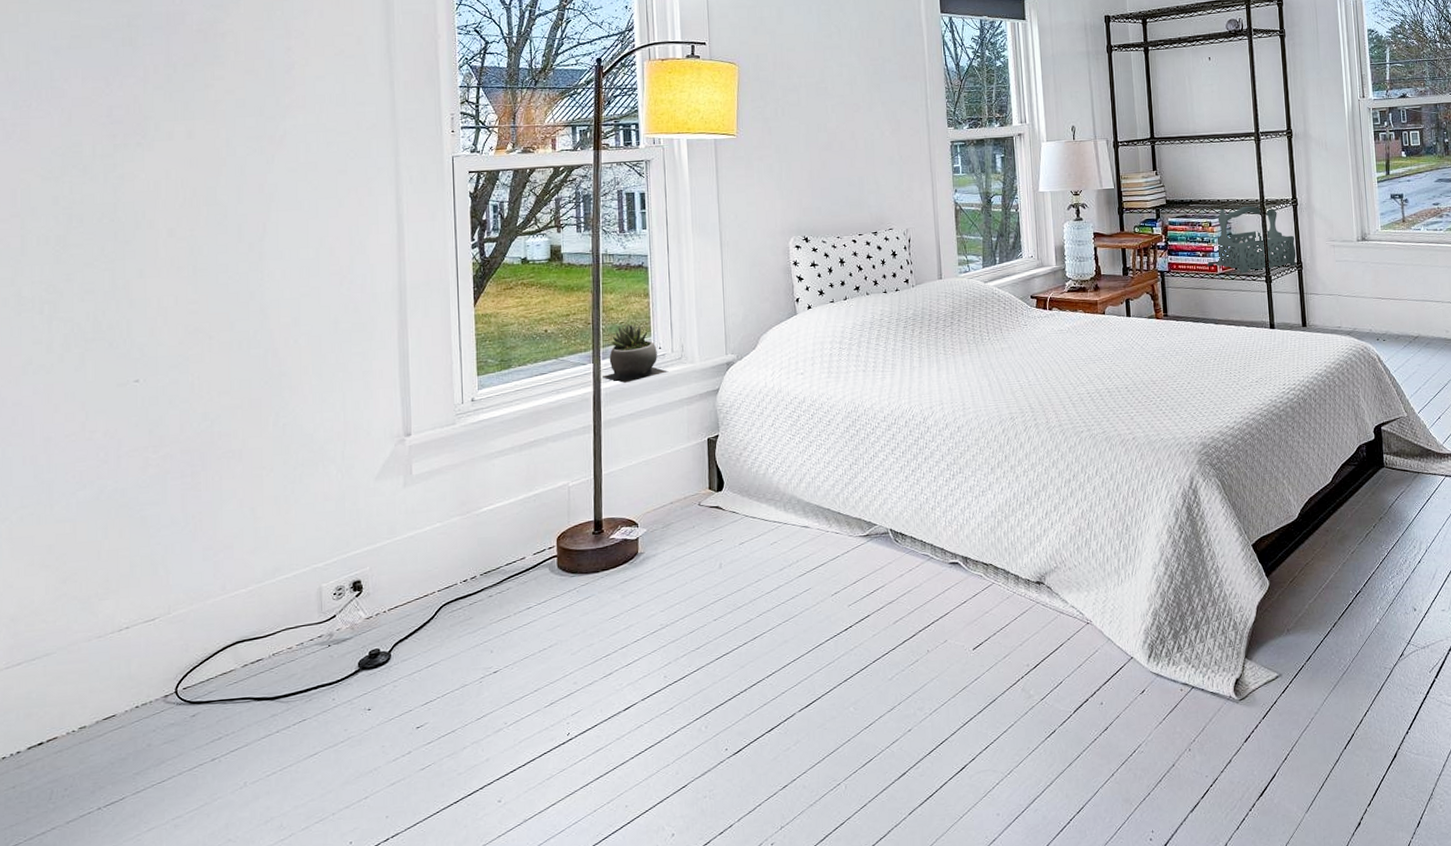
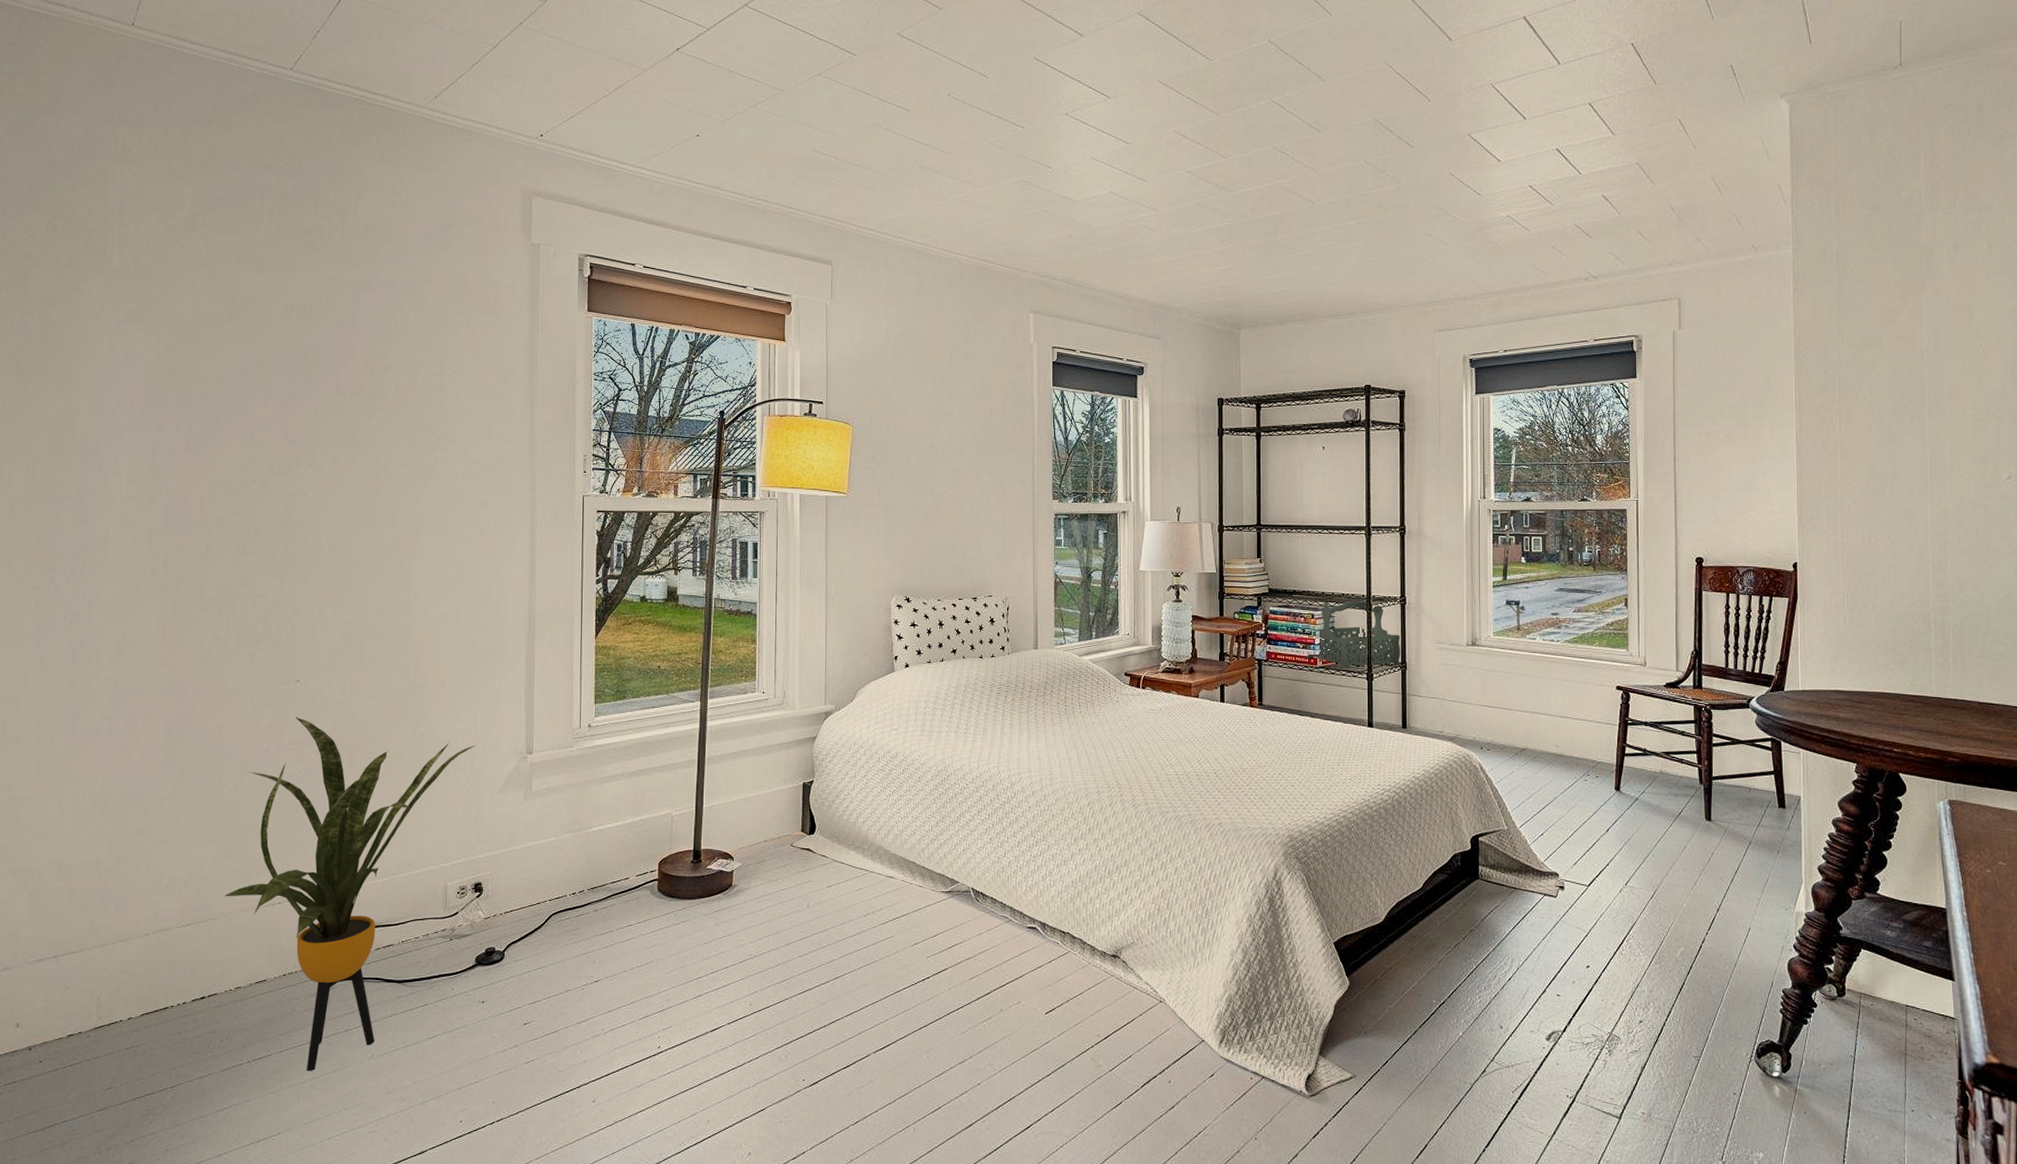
house plant: none [62,420,346,811] -> present [225,716,476,1072]
succulent plant: present [602,322,669,384] -> none [709,666,770,724]

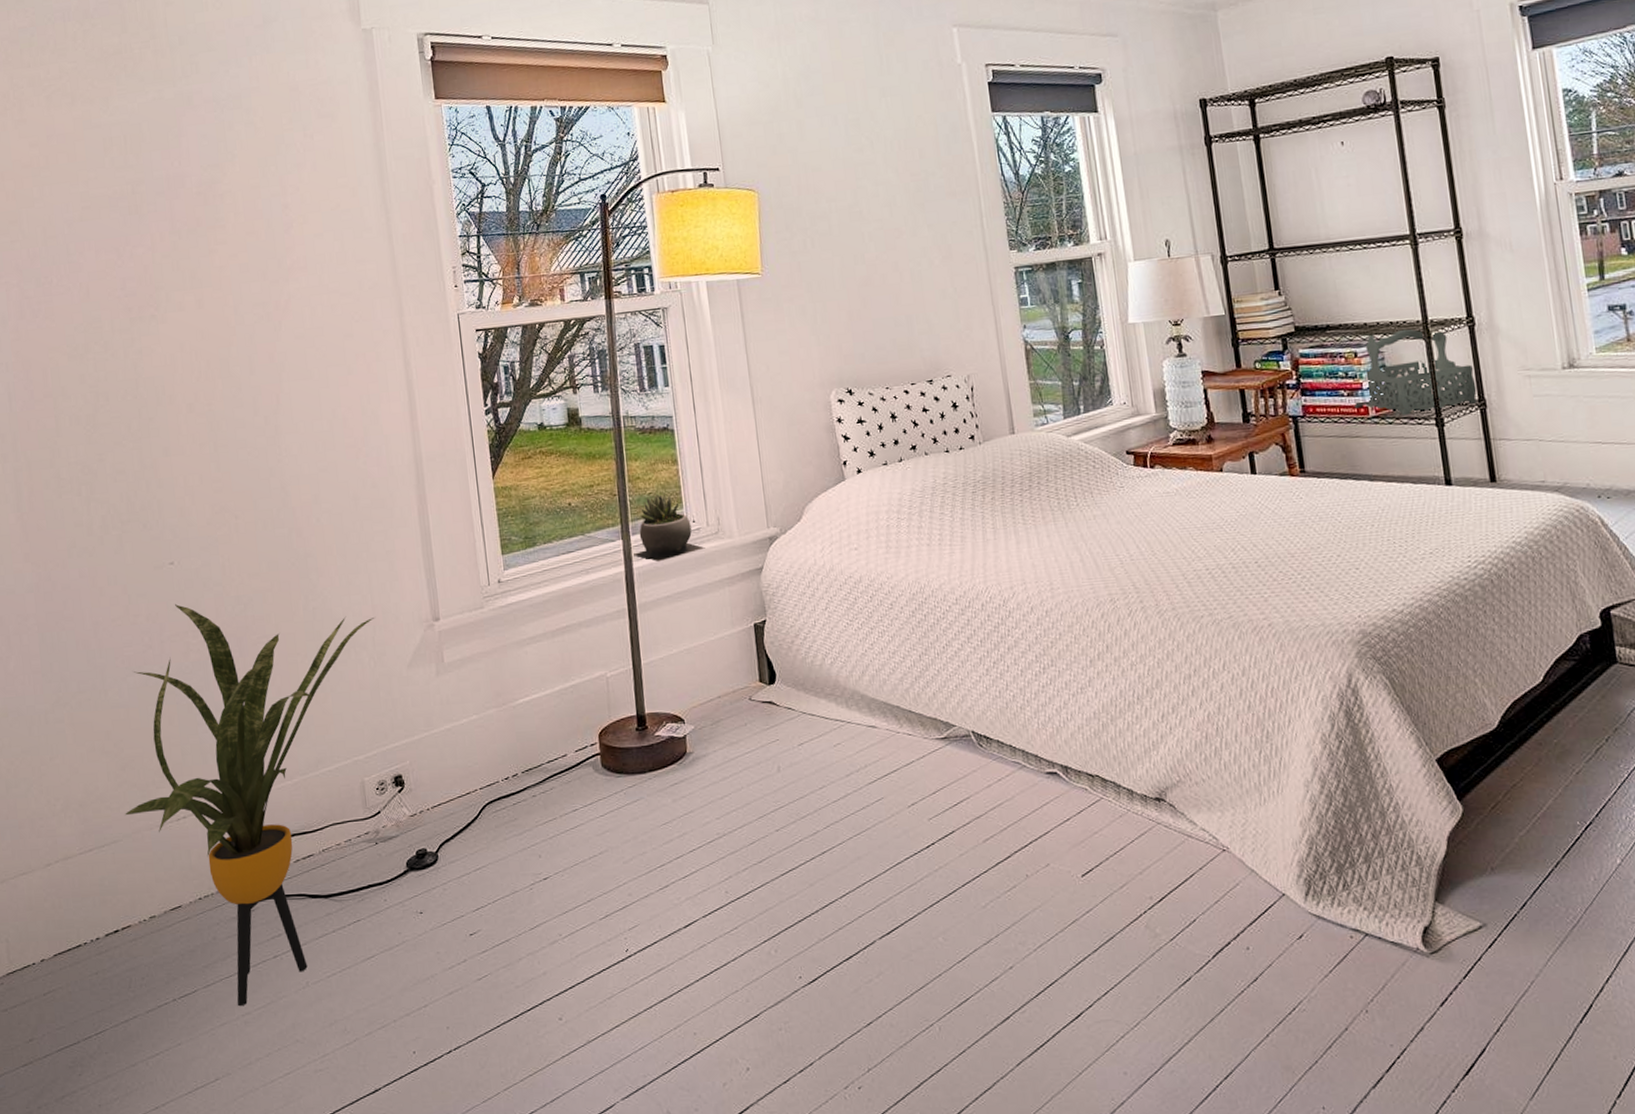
succulent plant: none [709,666,770,724] -> present [633,493,705,563]

